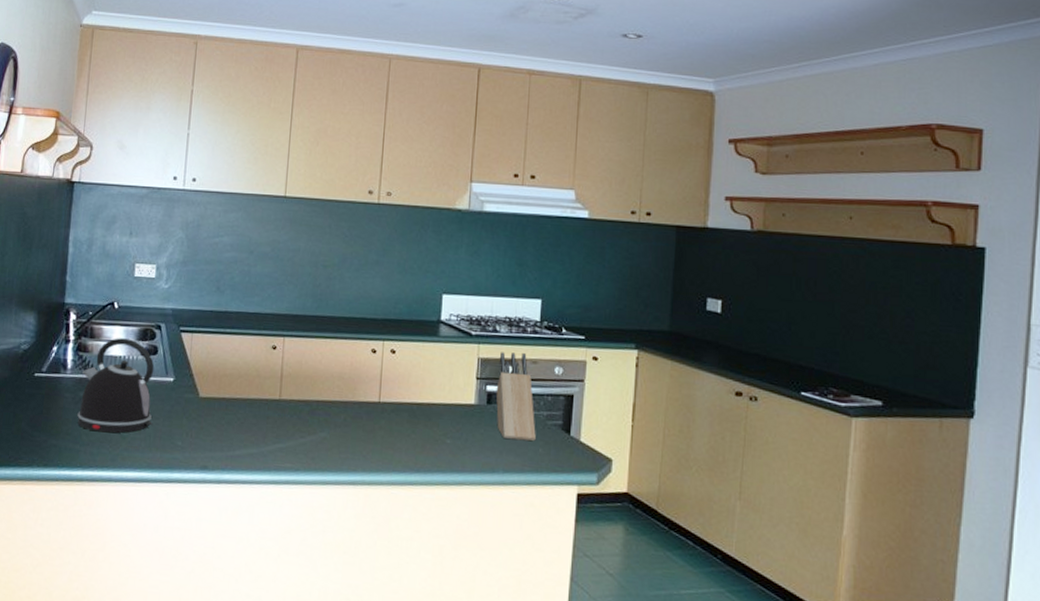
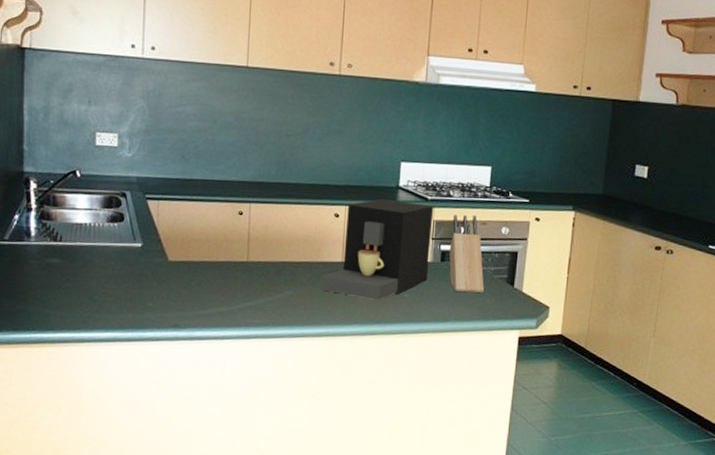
kettle: present [77,338,155,433] -> none [45,206,122,297]
coffee maker: none [355,333,479,446] -> present [320,198,434,300]

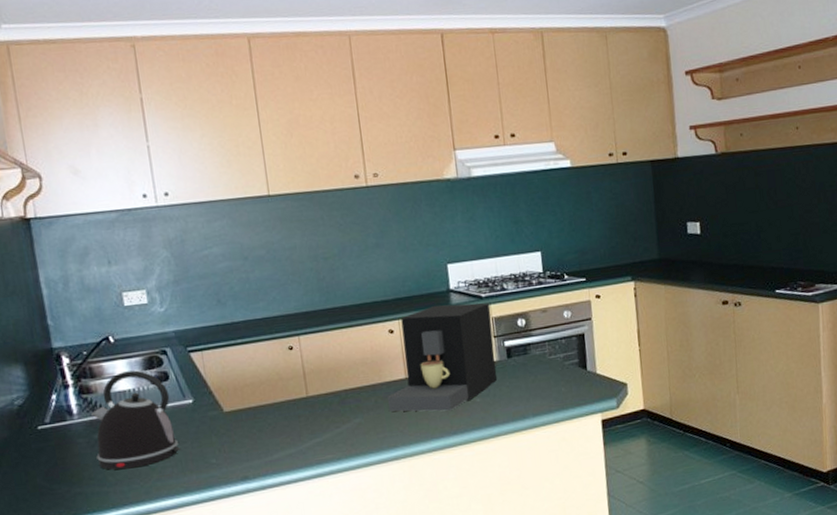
kettle: none [45,206,122,297] -> present [91,370,180,470]
knife block: present [449,214,484,293] -> none [512,304,557,386]

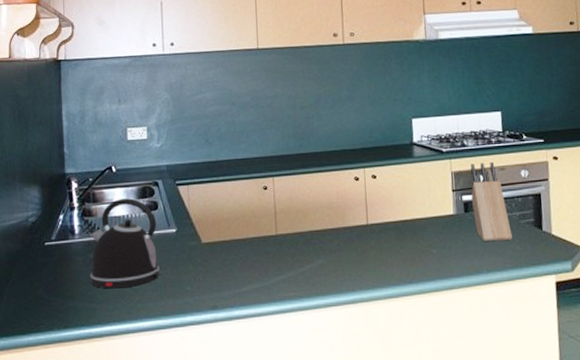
coffee maker: present [387,302,497,412] -> none [349,156,454,260]
knife block: none [512,304,557,386] -> present [471,161,512,241]

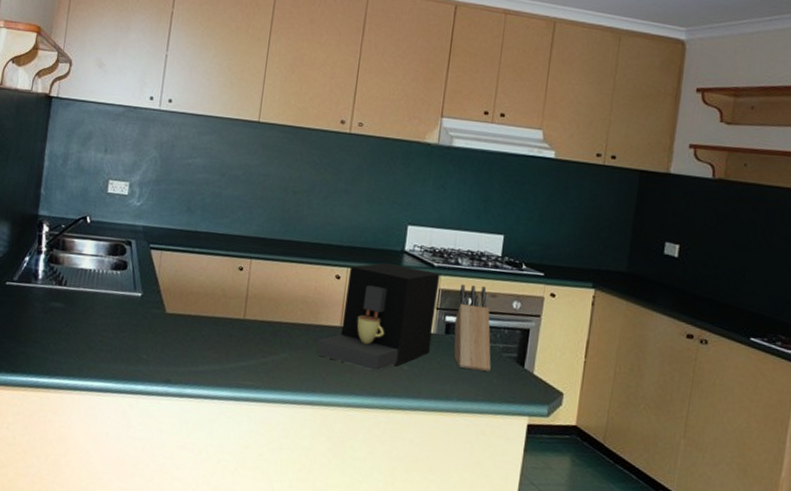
kettle: present [90,198,161,289] -> none [46,251,123,344]
coffee maker: none [349,156,454,260] -> present [316,262,441,371]

